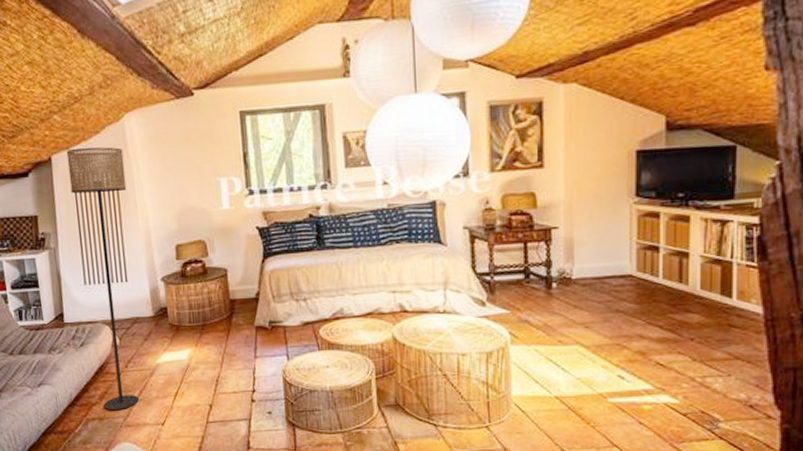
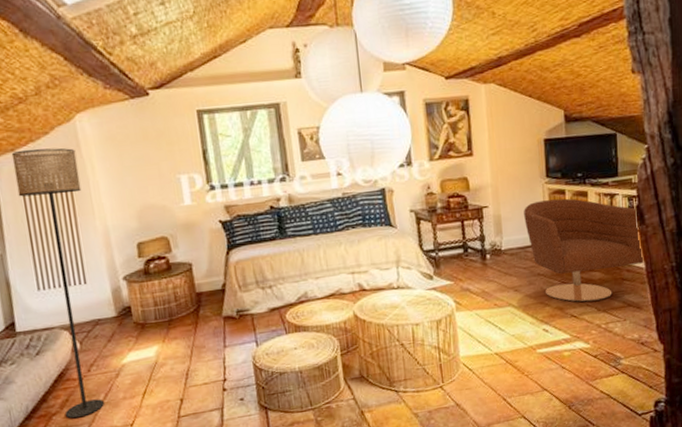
armchair: none [603,222,762,349] -> present [524,198,644,302]

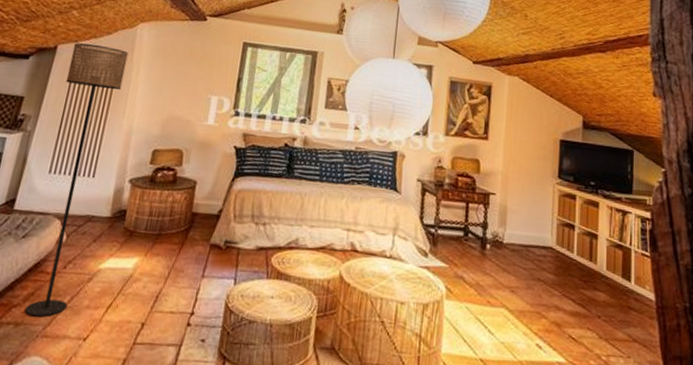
armchair: present [524,198,644,302] -> none [531,200,654,327]

